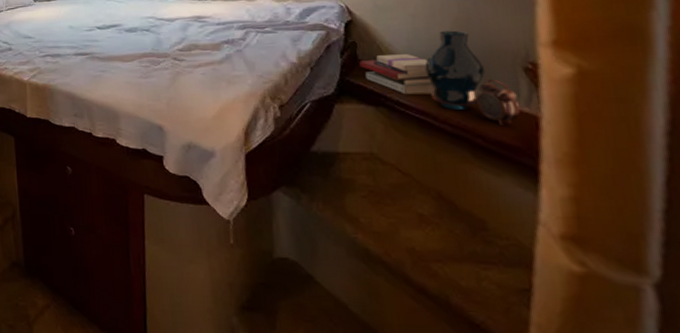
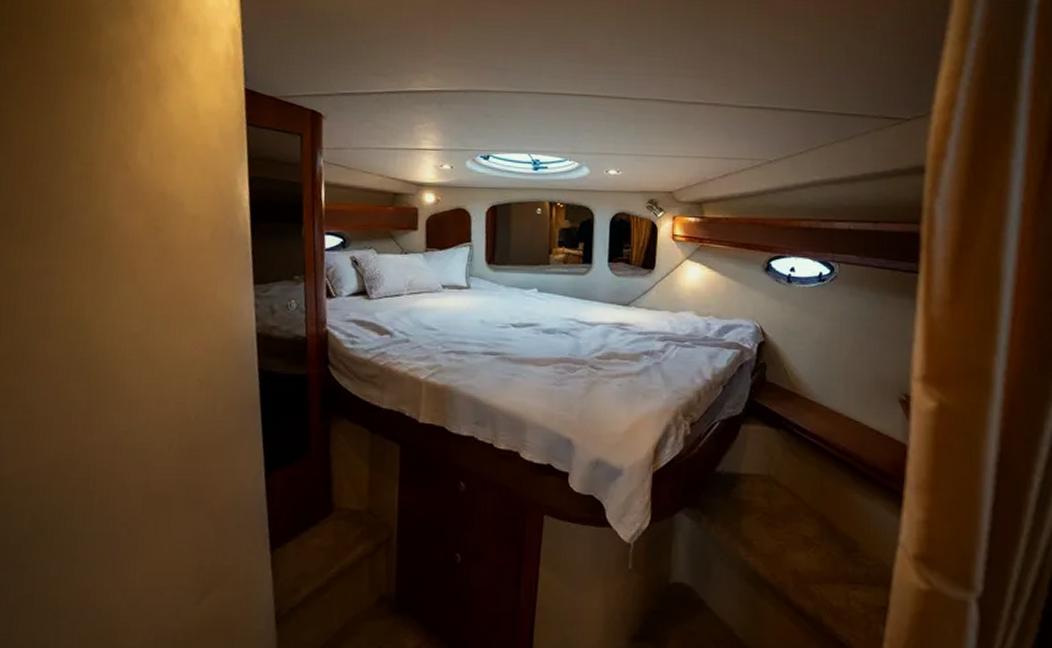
books: present [359,54,433,96] -> none [767,378,827,421]
vase: present [424,30,486,111] -> none [822,359,870,437]
alarm clock: present [475,79,521,125] -> none [860,407,894,452]

